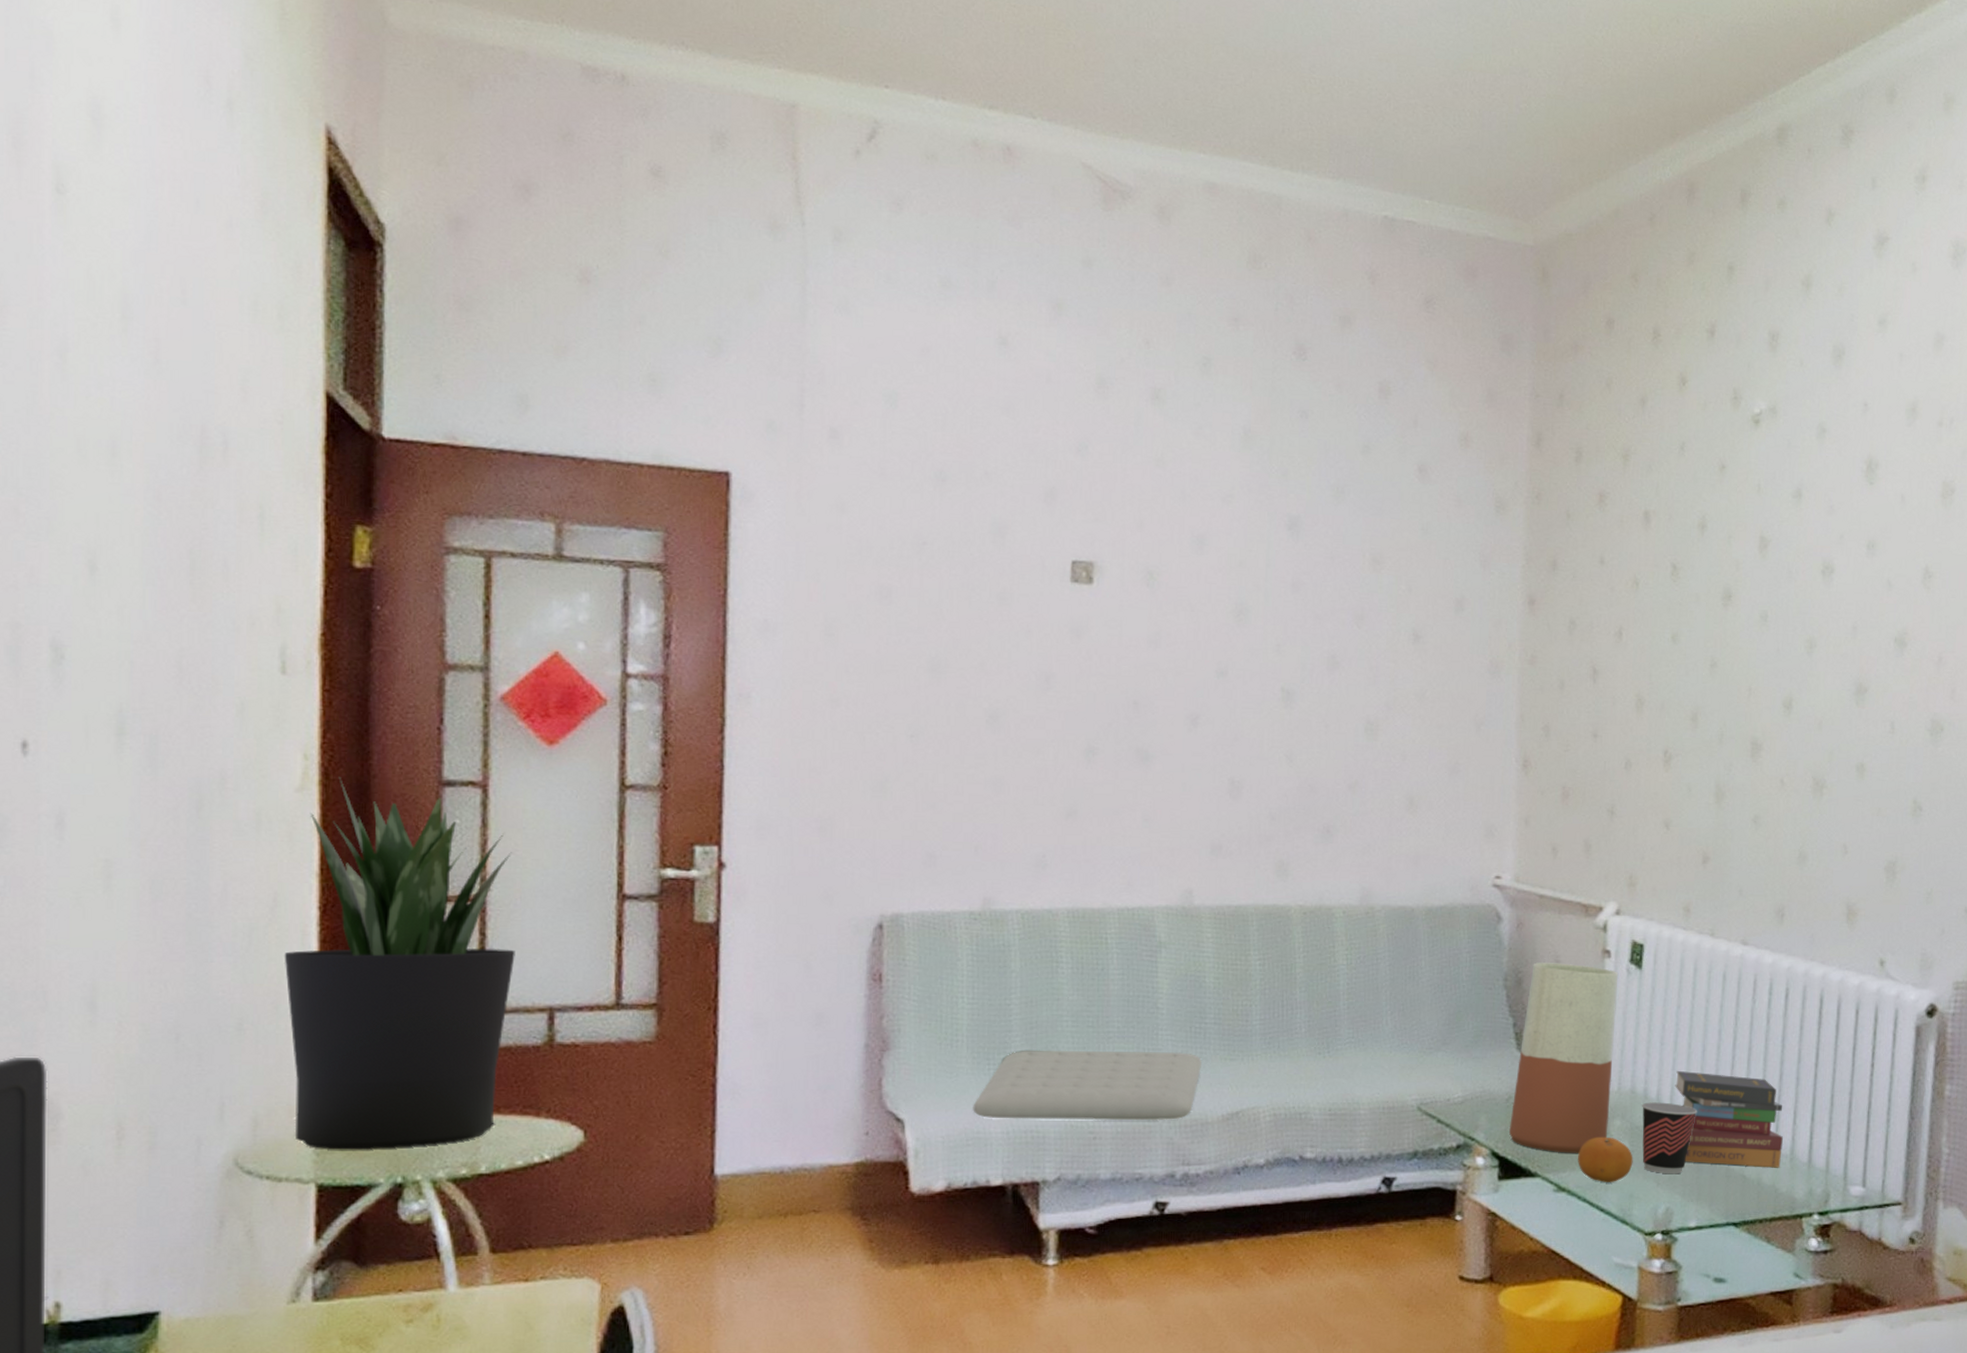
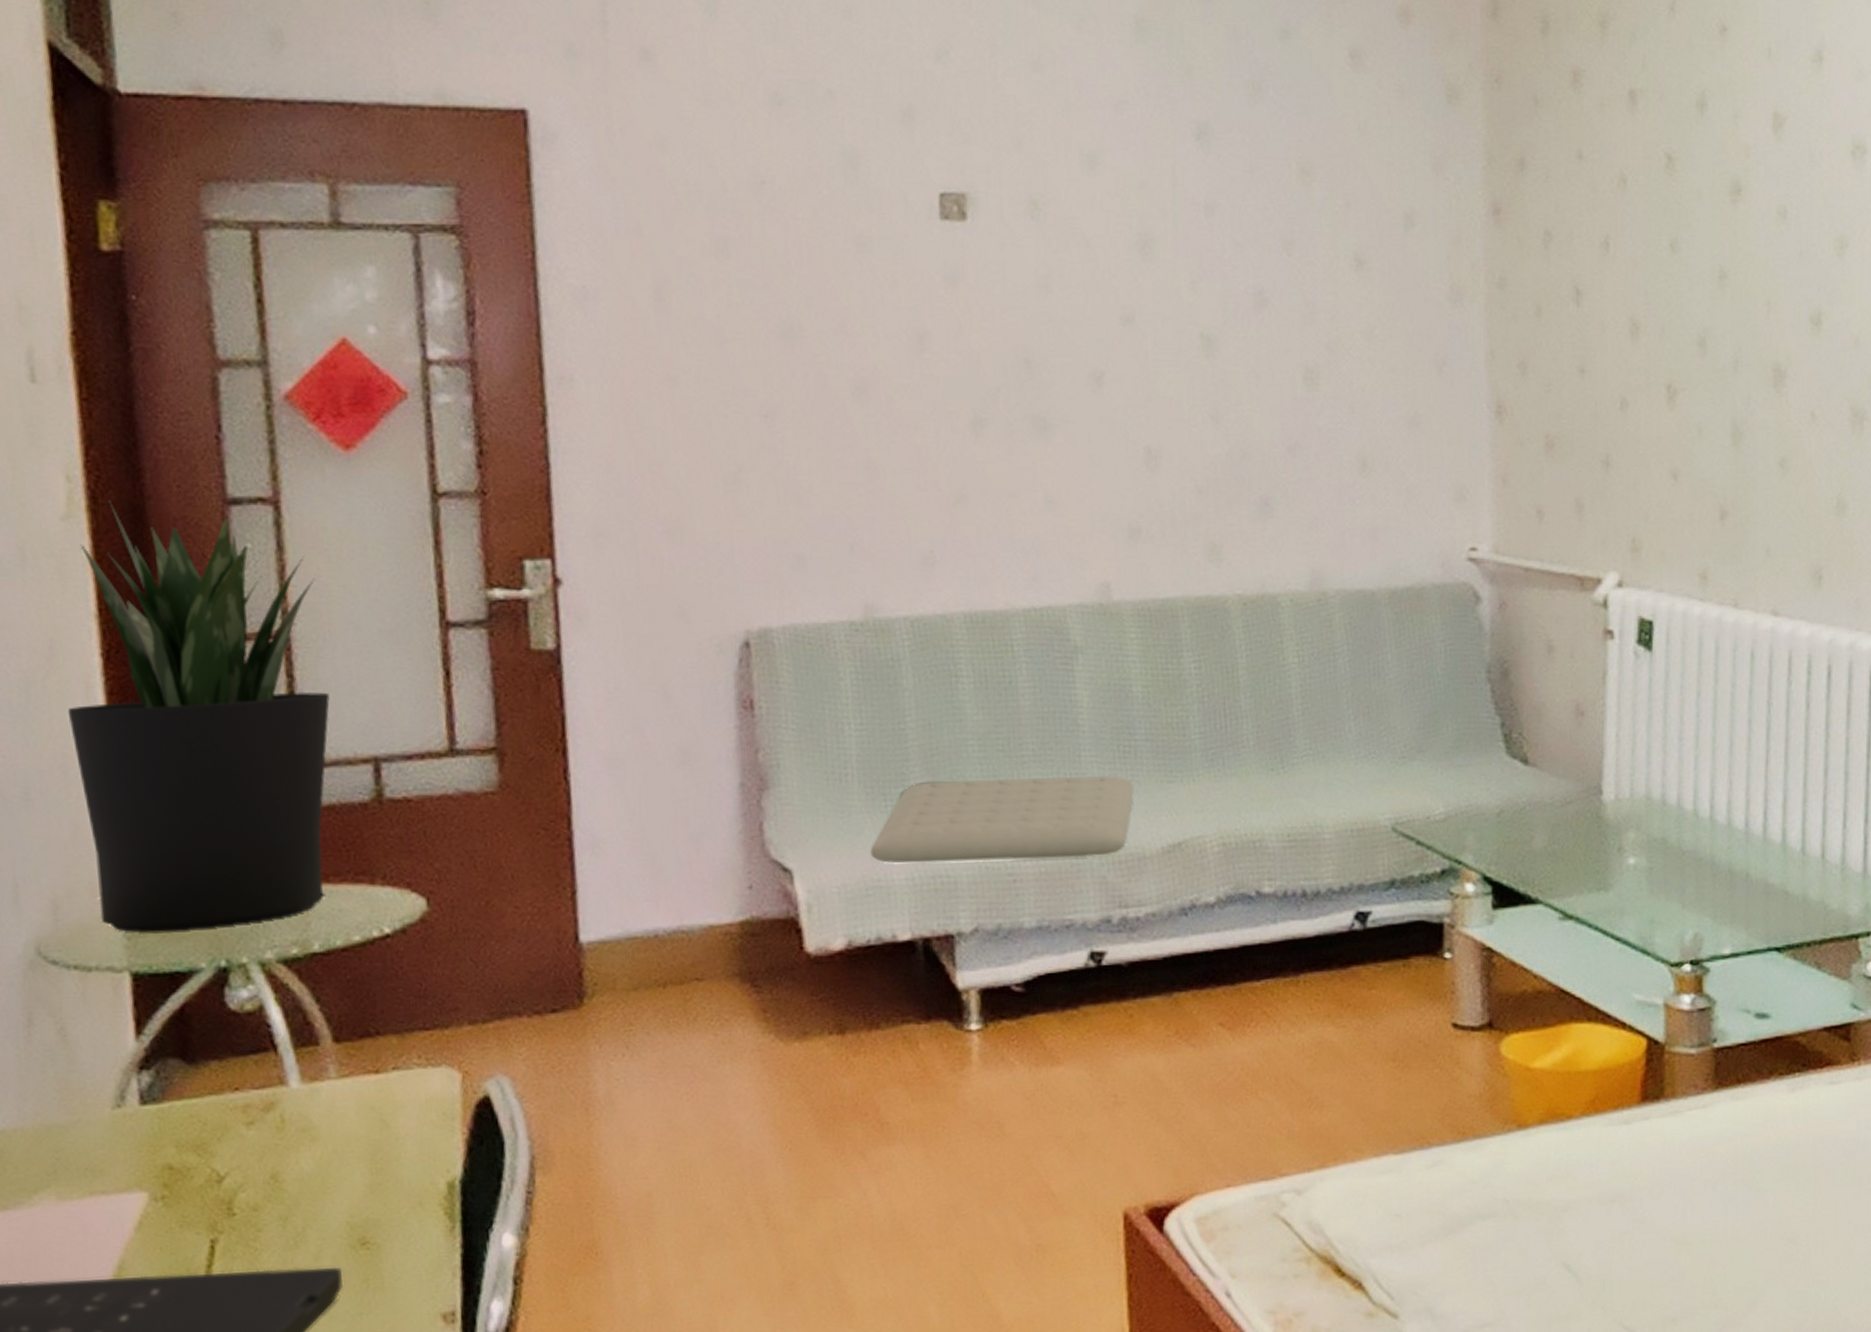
vase: present [1509,962,1619,1153] -> none [1503,648,1625,874]
fruit: present [1578,1137,1633,1183] -> none [1586,852,1652,907]
cup: present [1642,1102,1698,1174] -> none [1660,809,1727,894]
books: present [1675,1070,1783,1168] -> none [1698,770,1831,881]

